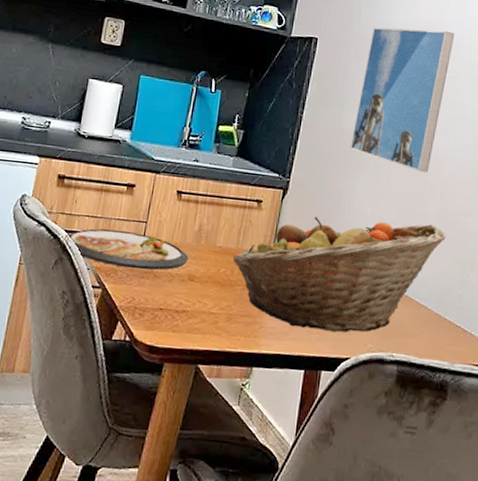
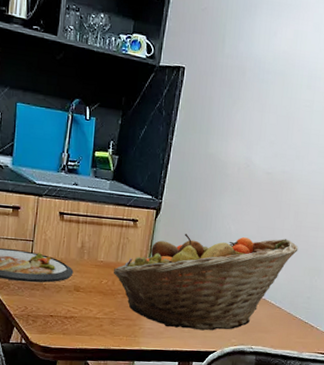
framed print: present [350,27,455,173] -> none [215,57,311,194]

